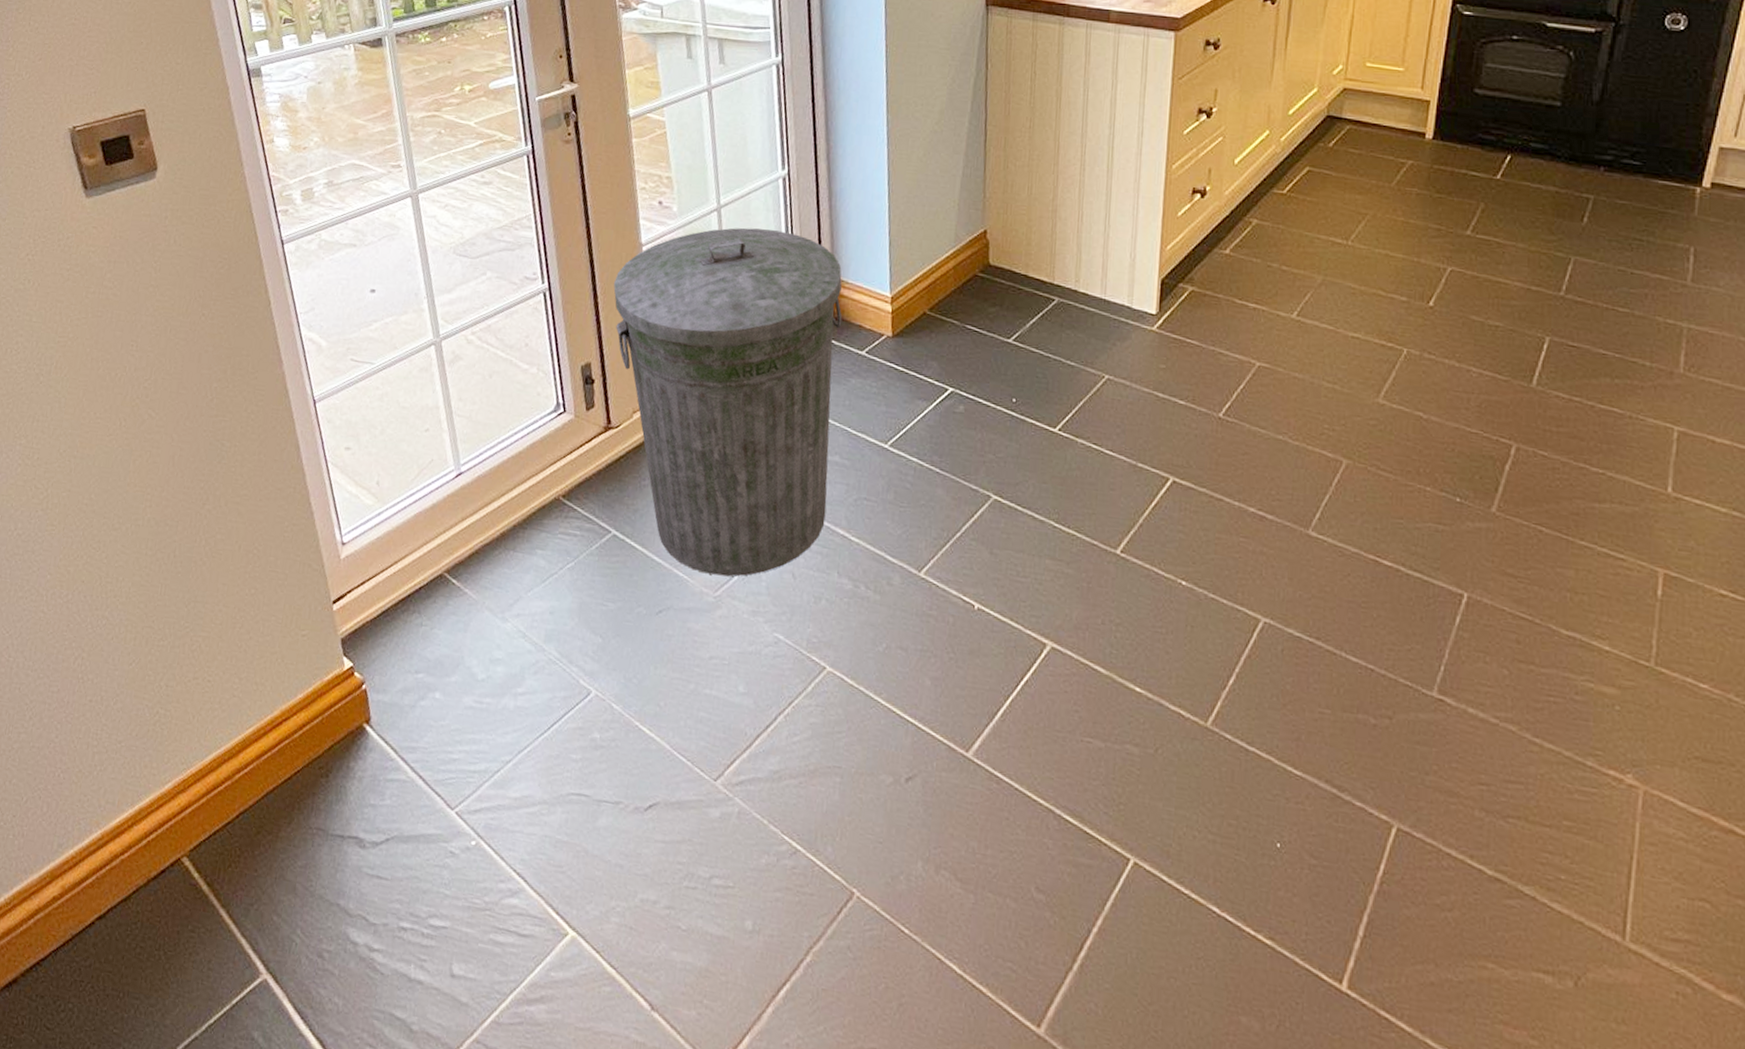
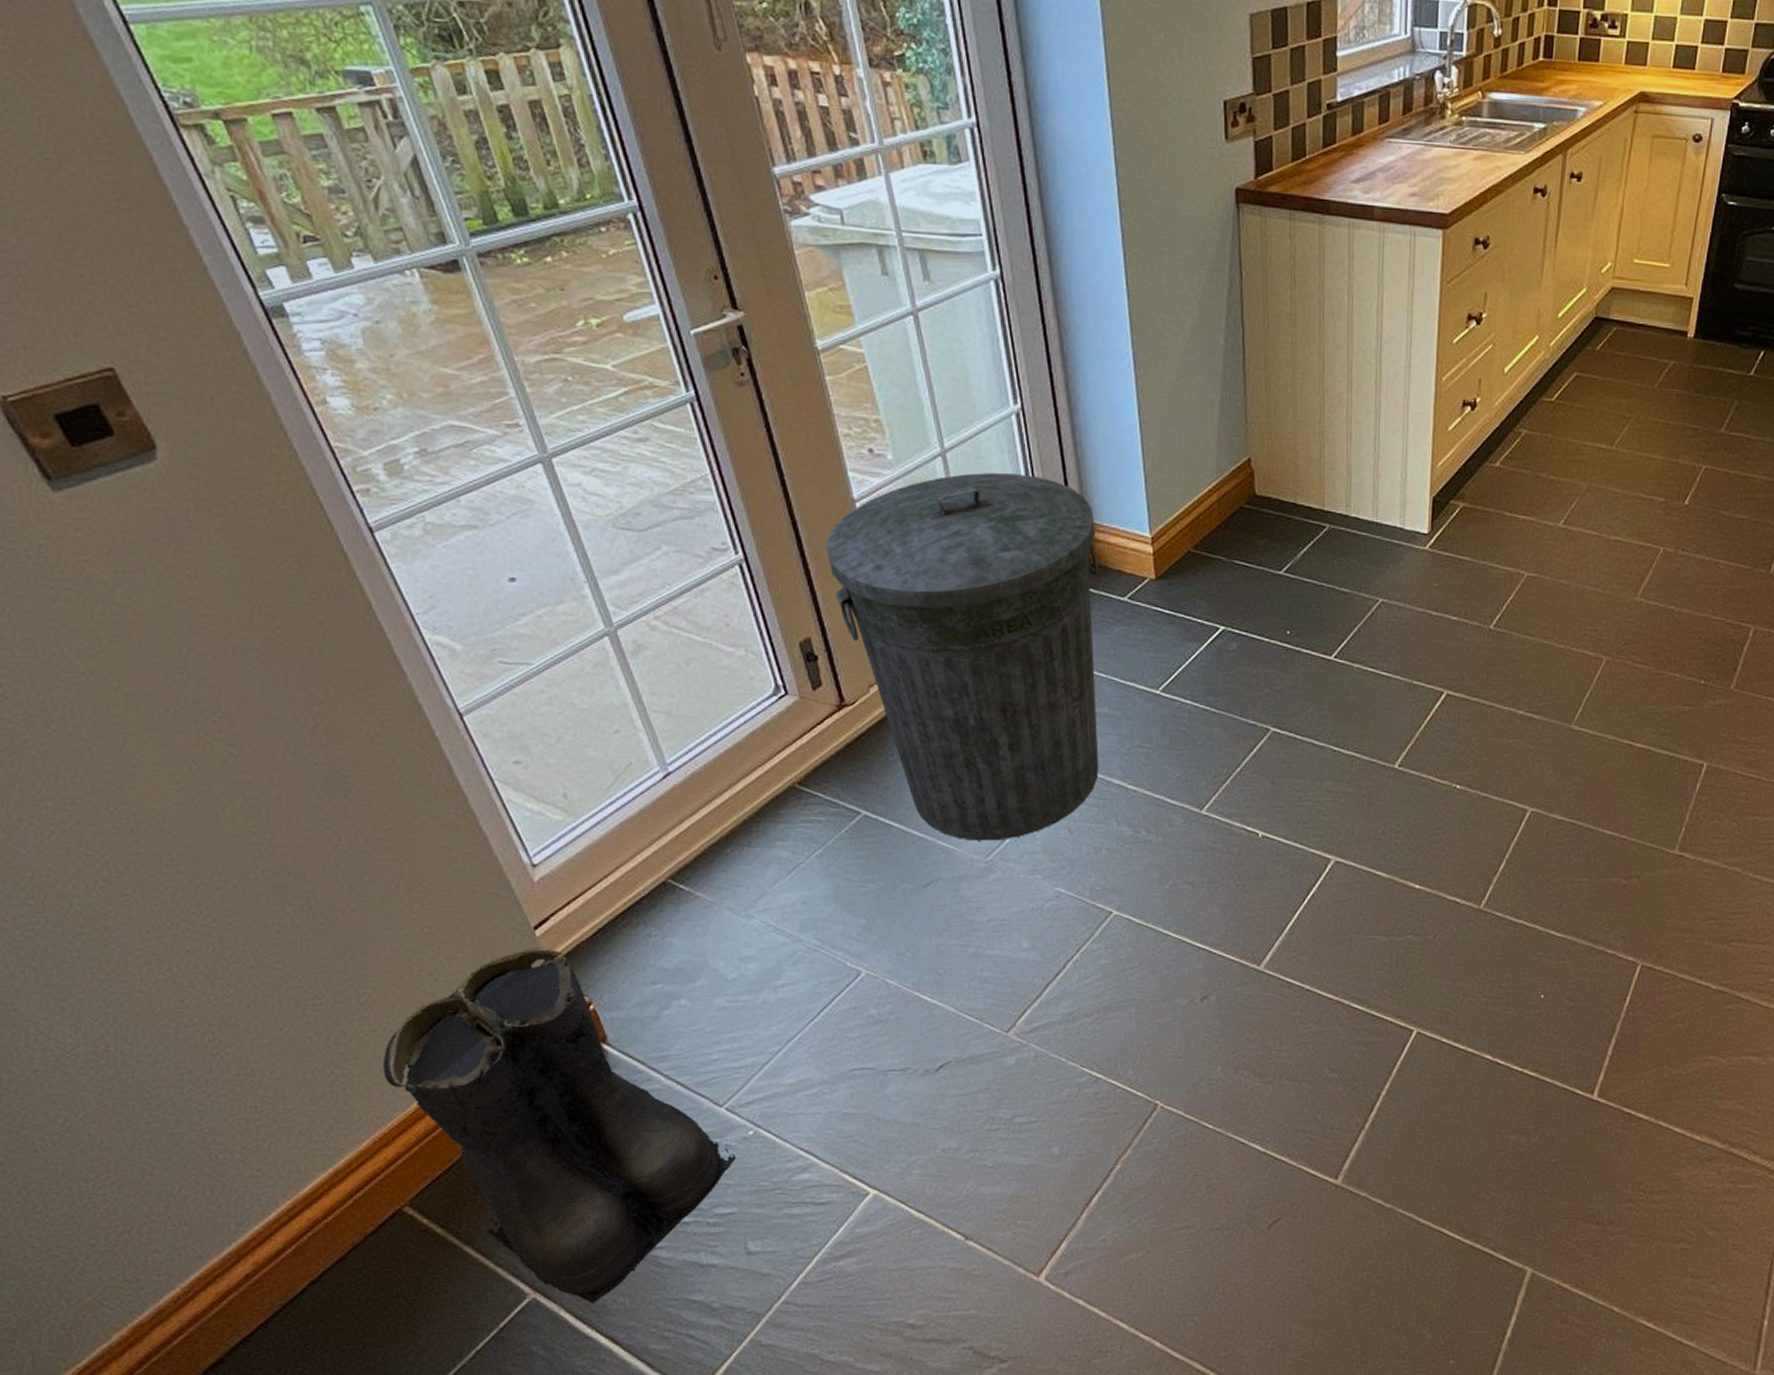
boots: none [194,621,460,998] -> present [382,948,739,1304]

